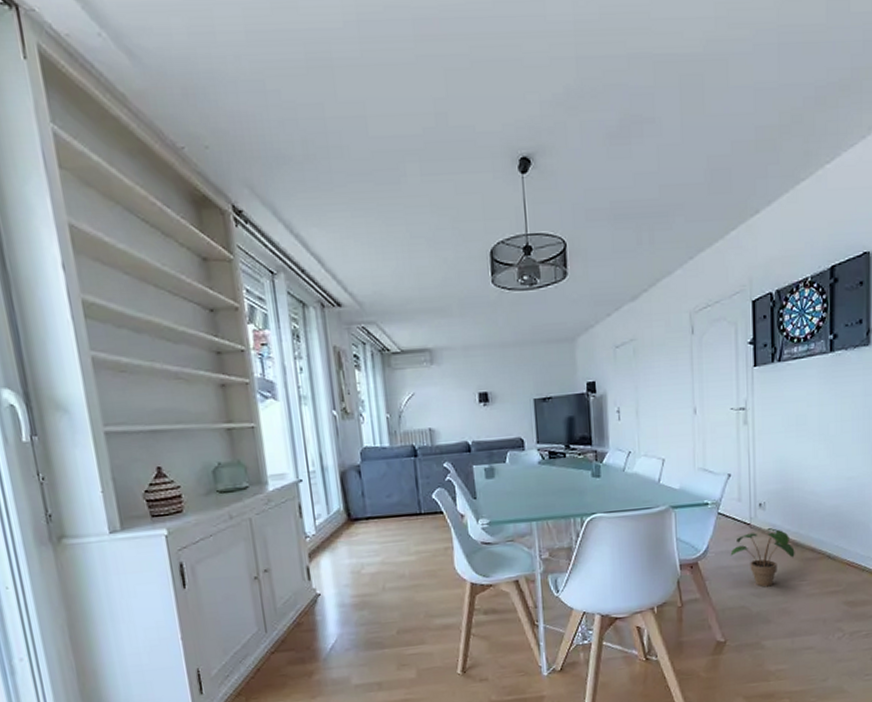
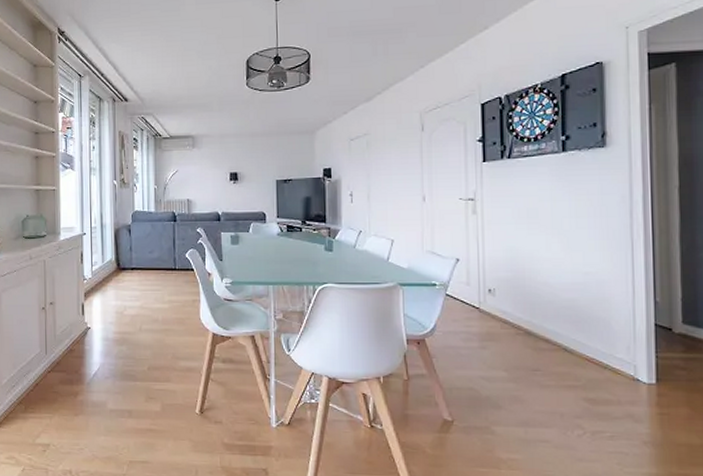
potted plant: present [730,528,795,587] -> none [458,314,528,372]

